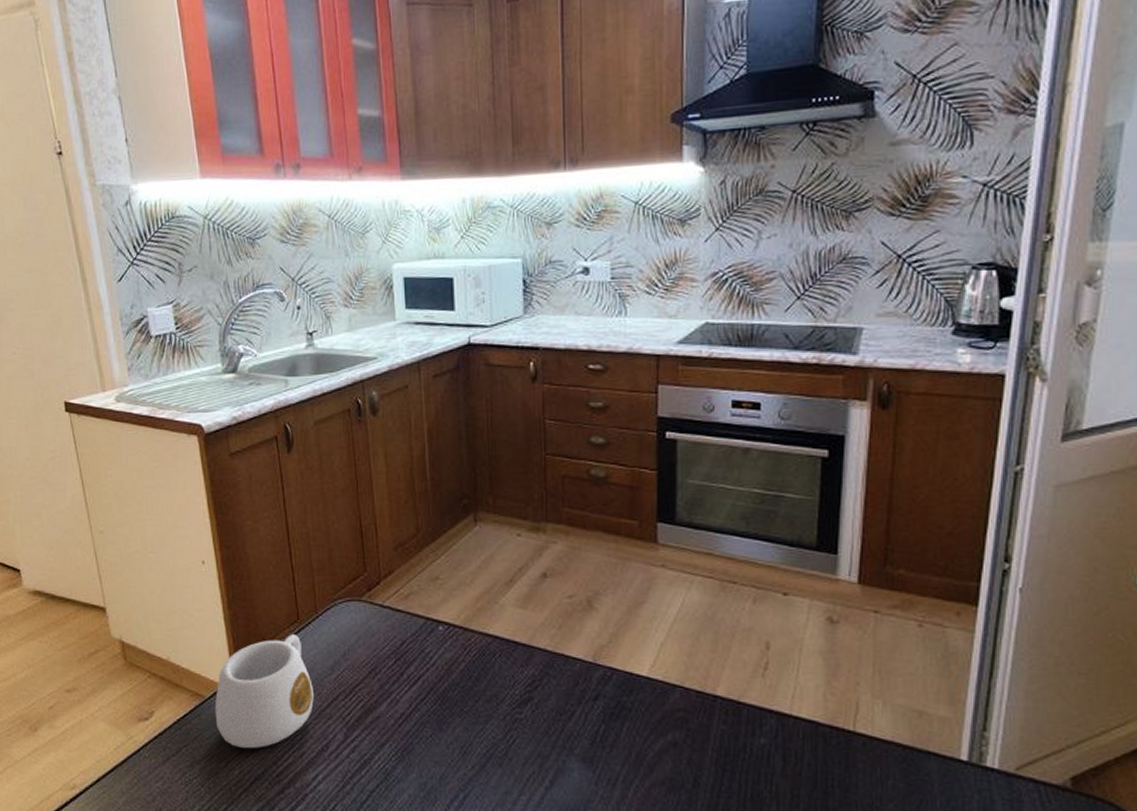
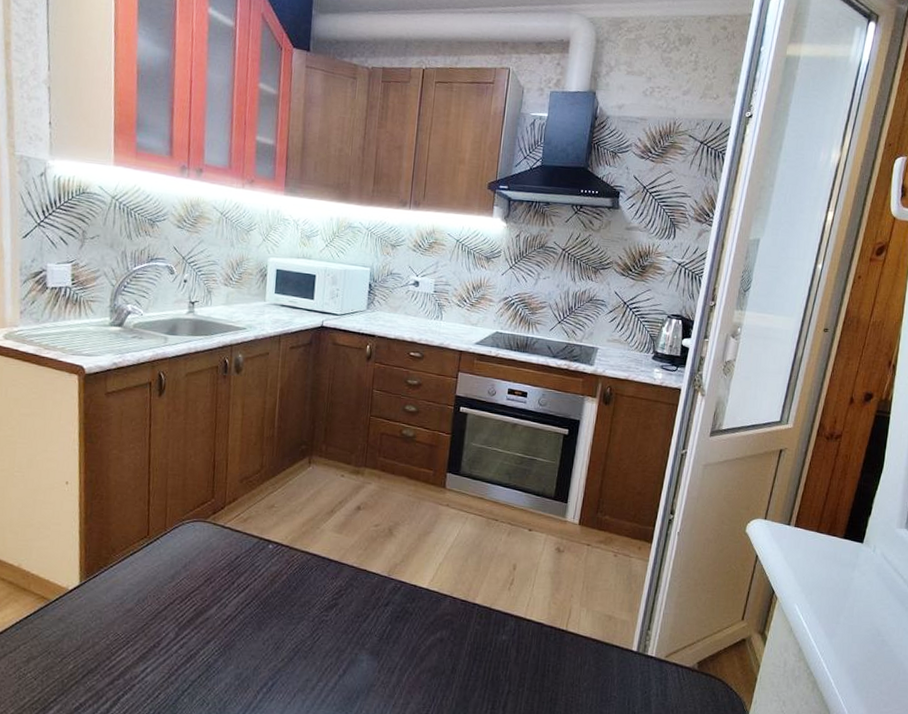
mug: present [214,634,315,749] -> none [57,548,154,646]

